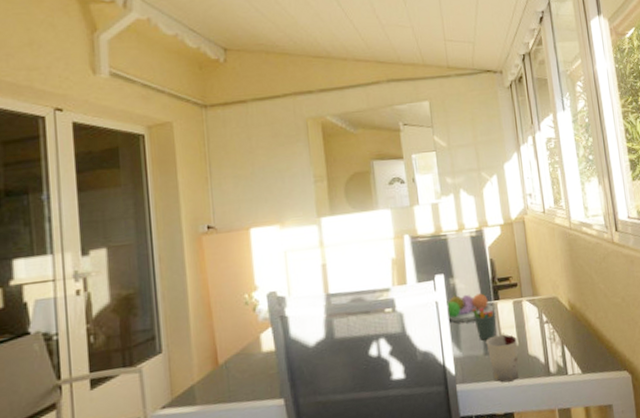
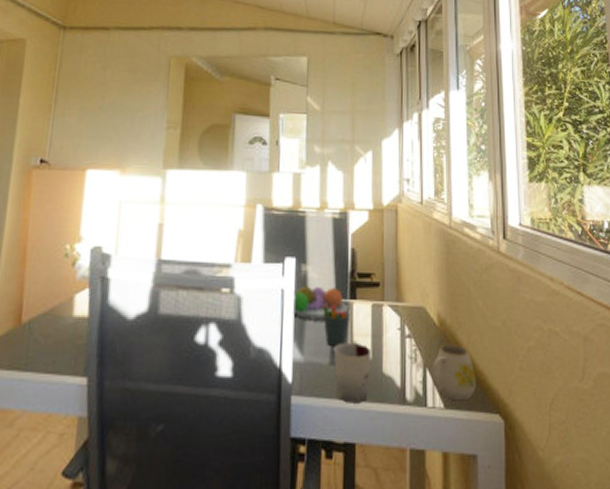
mug: none [568,322,606,366] -> present [431,343,476,401]

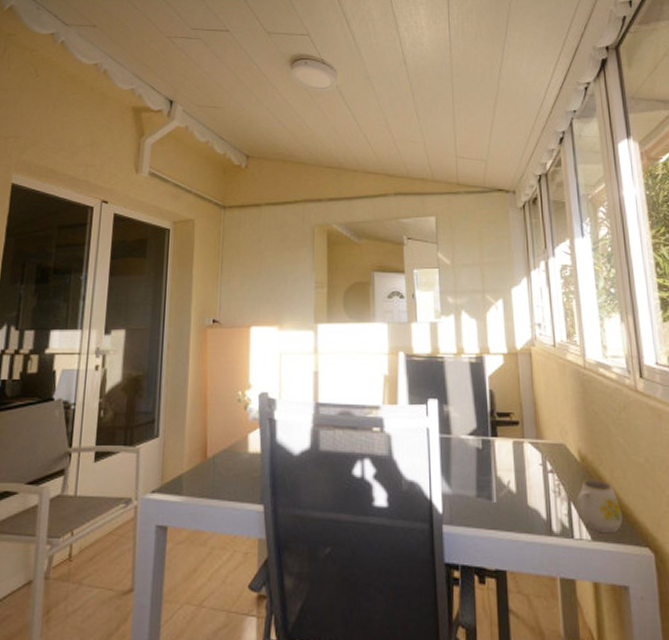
fruit bowl: present [292,282,347,320] -> none [437,422,489,456]
pen holder: present [322,300,350,347] -> none [465,437,493,481]
cup: present [333,342,371,403] -> none [479,477,516,533]

